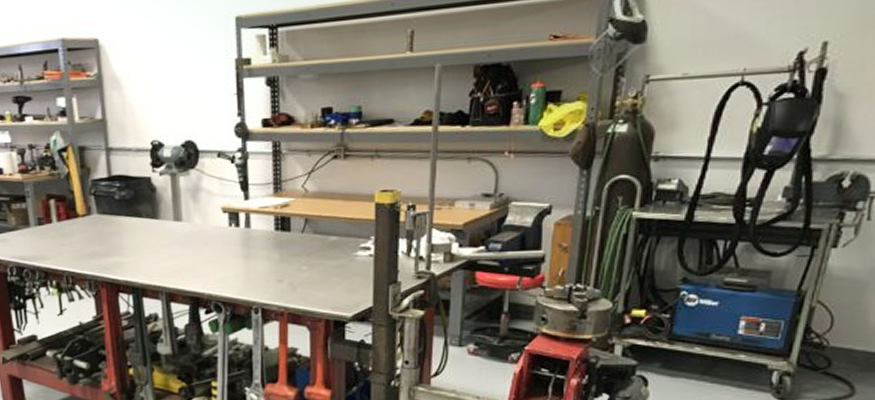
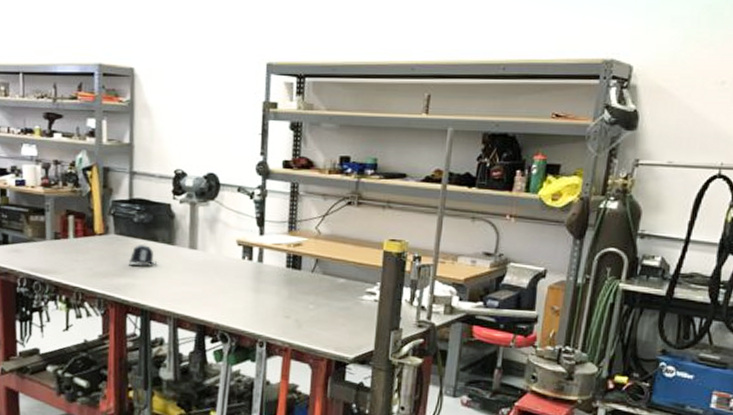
tape measure: none [113,221,144,245] -> present [128,244,158,266]

